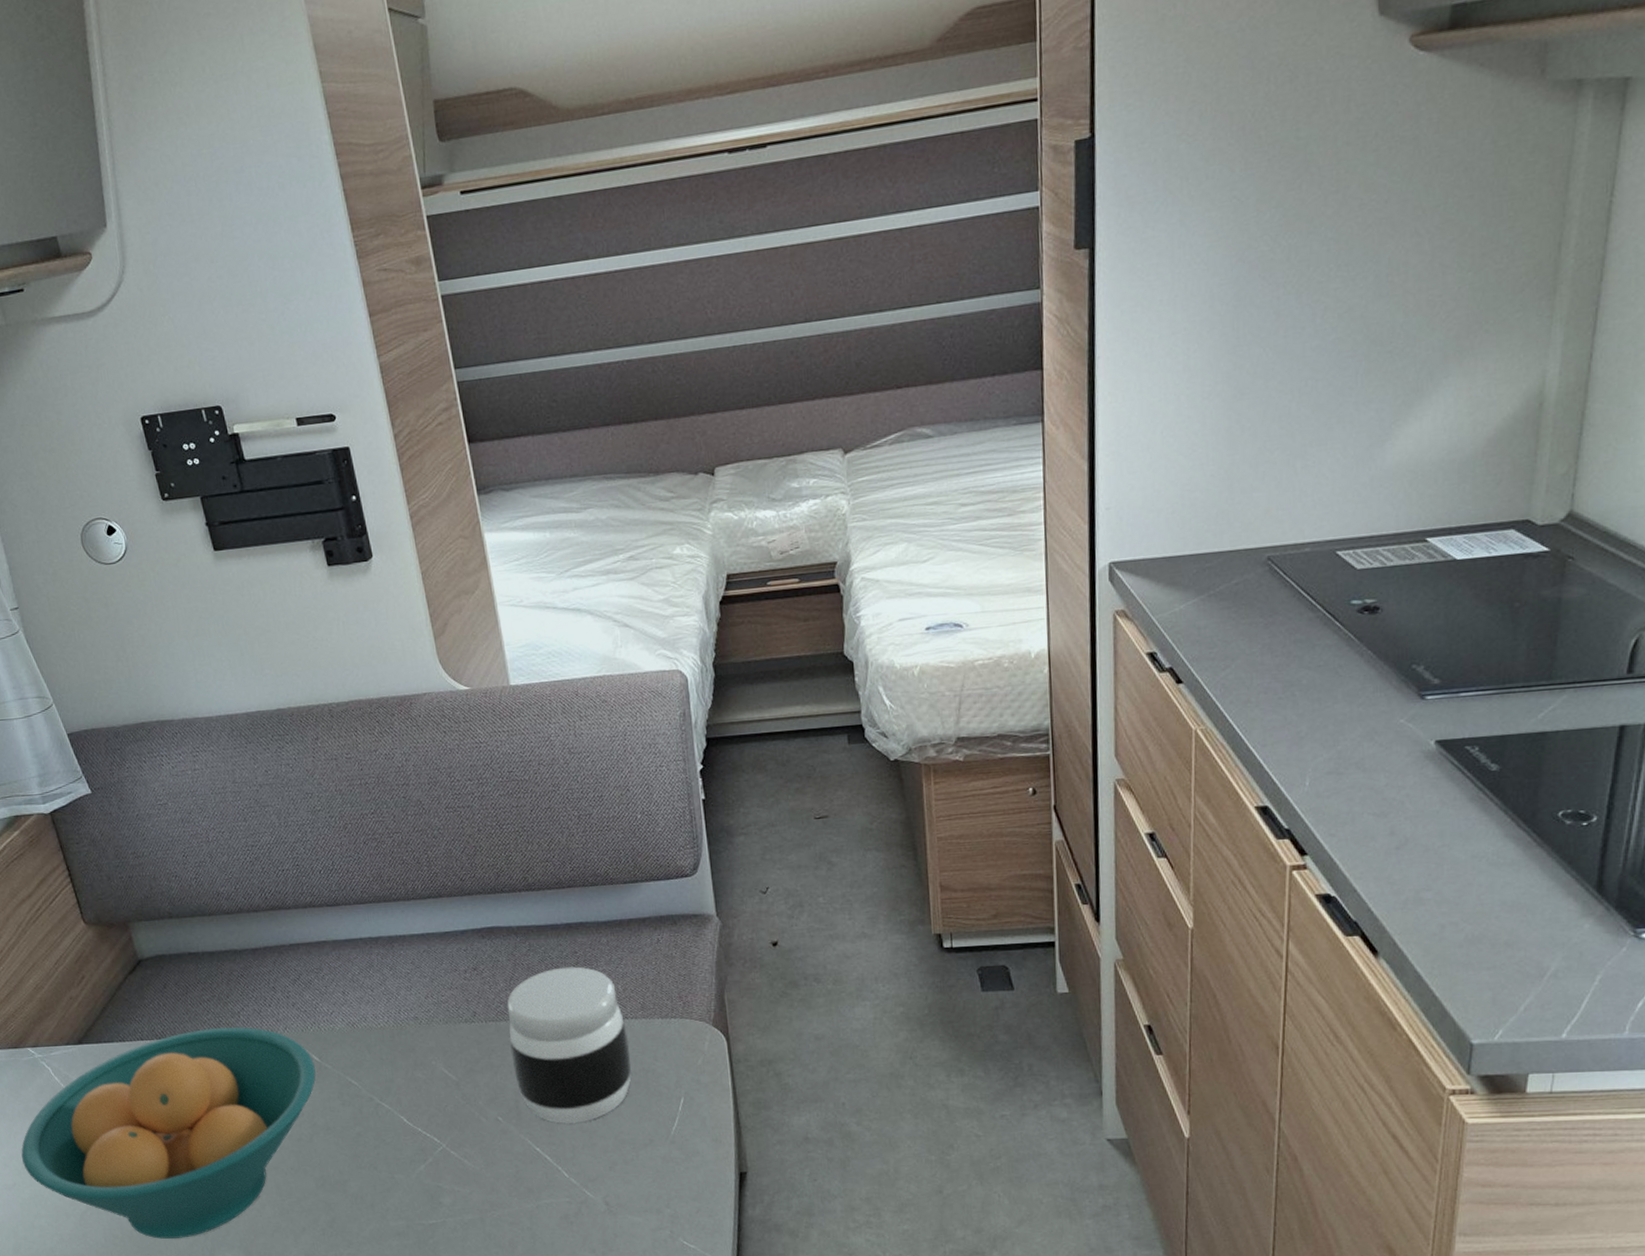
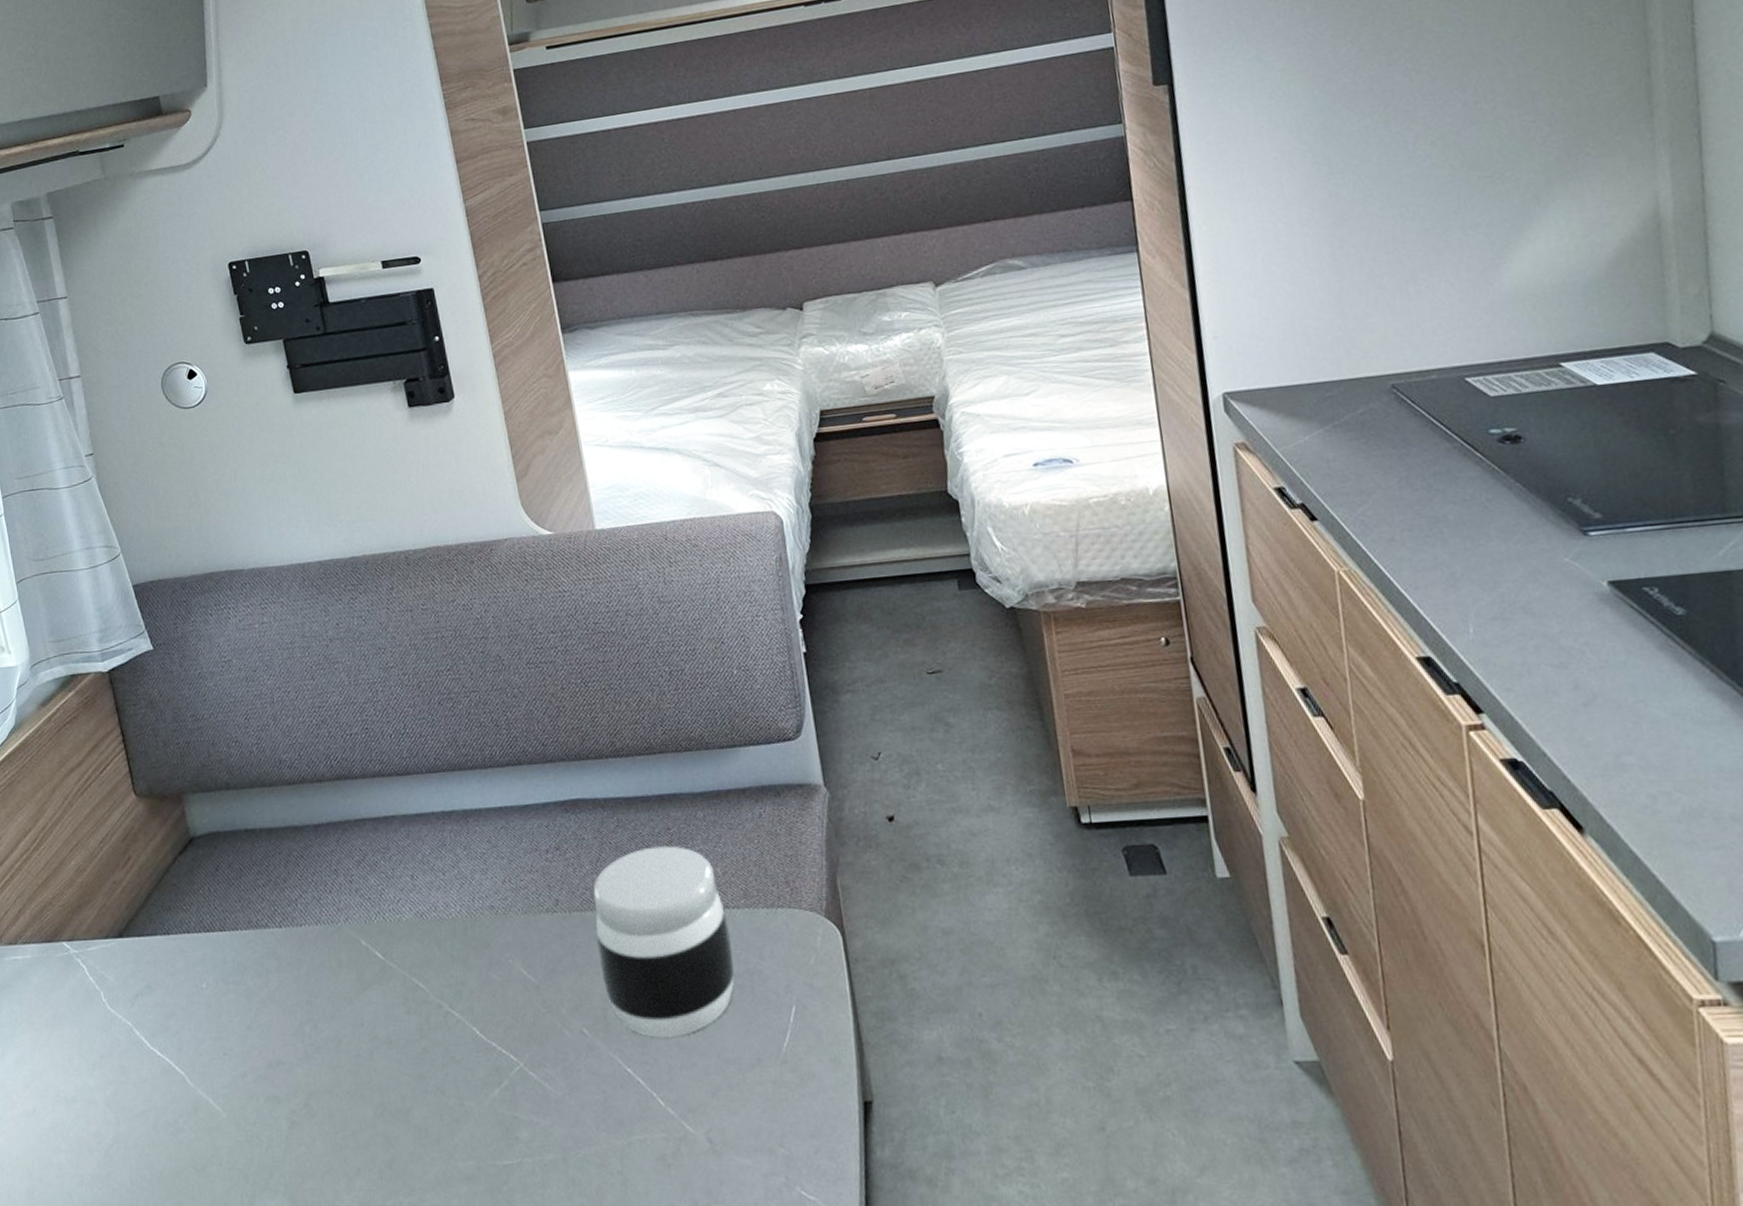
fruit bowl: present [21,1026,316,1239] -> none [45,916,379,1182]

